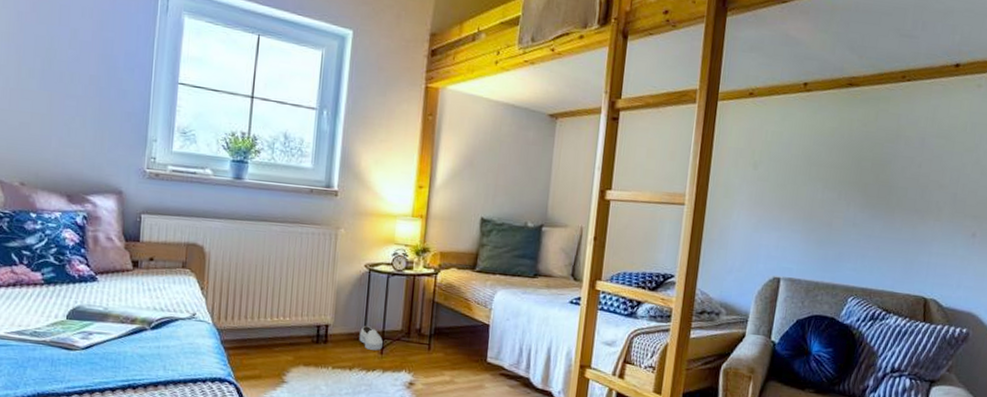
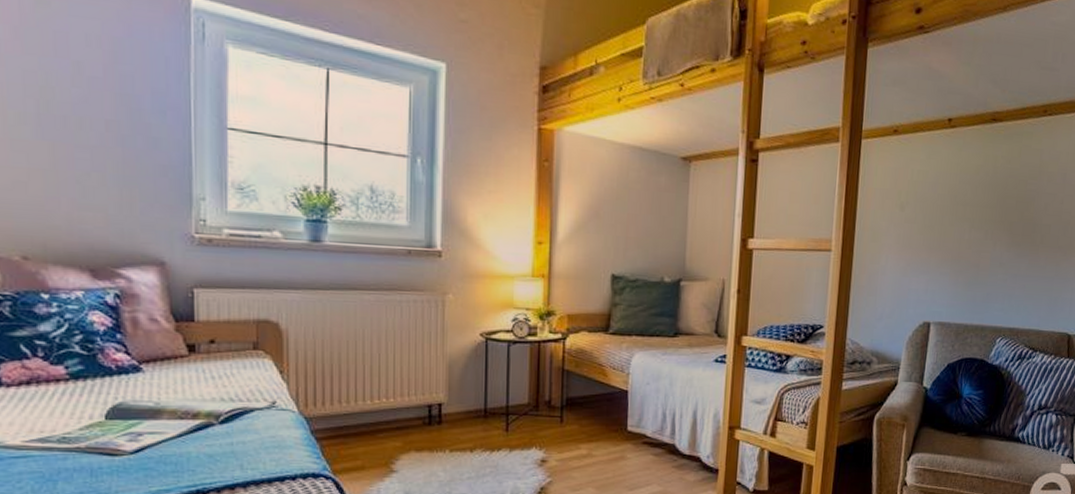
shoe: present [359,325,383,350] -> none [479,400,507,428]

